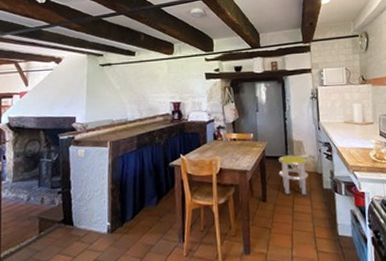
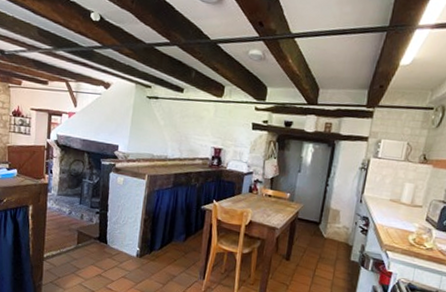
stool: present [279,155,308,196] -> none [308,221,340,264]

